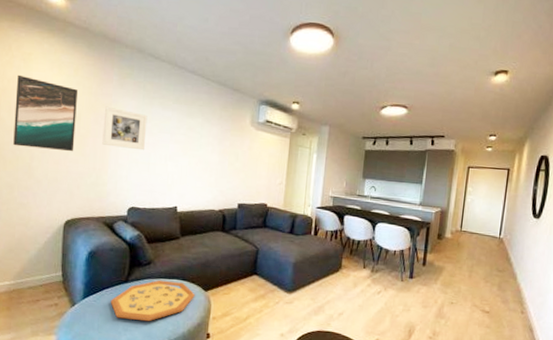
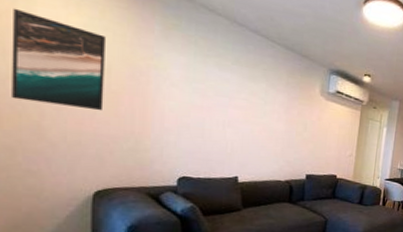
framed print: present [102,106,148,151] -> none [142,60,201,115]

